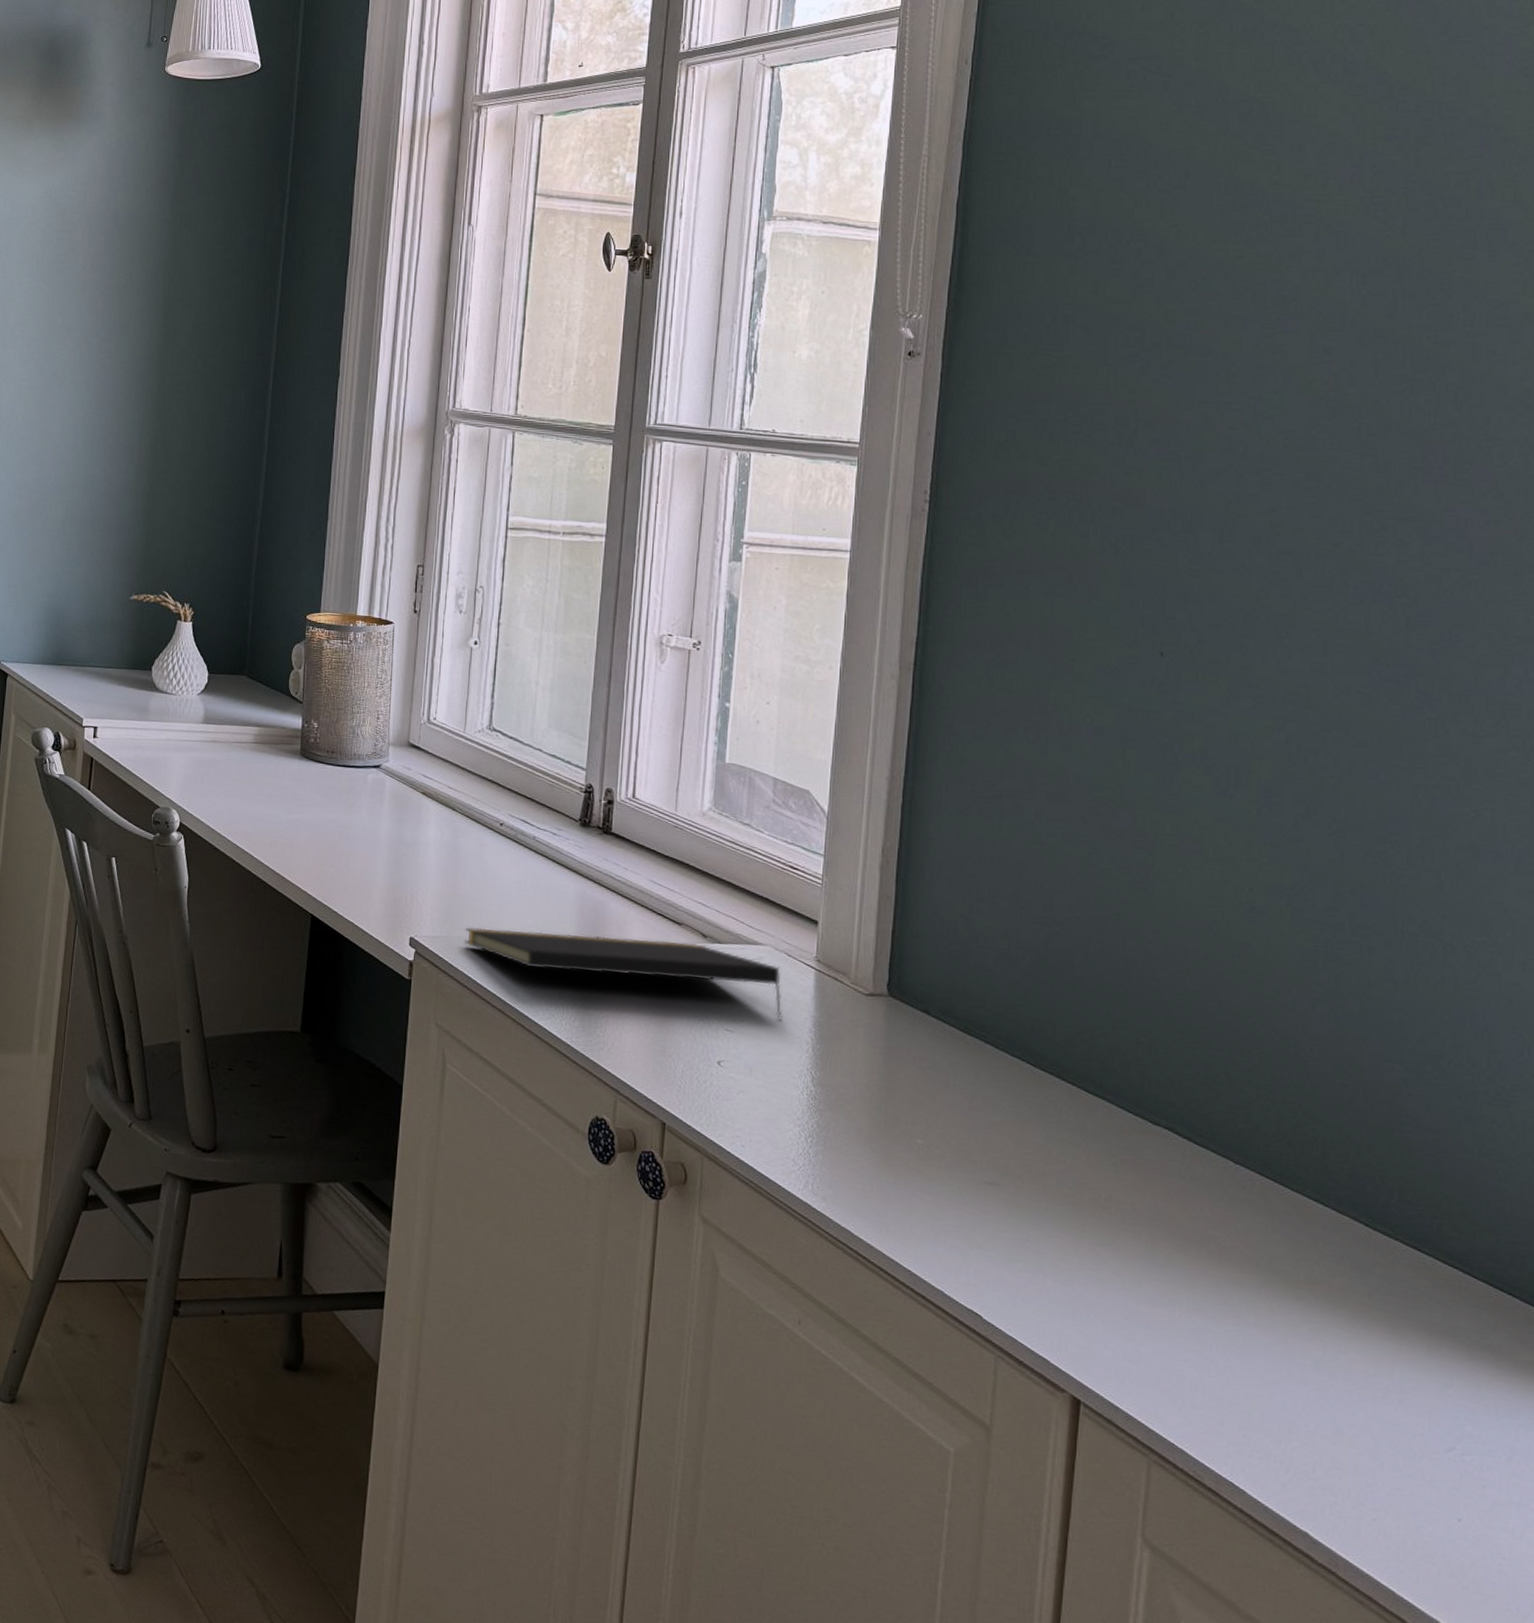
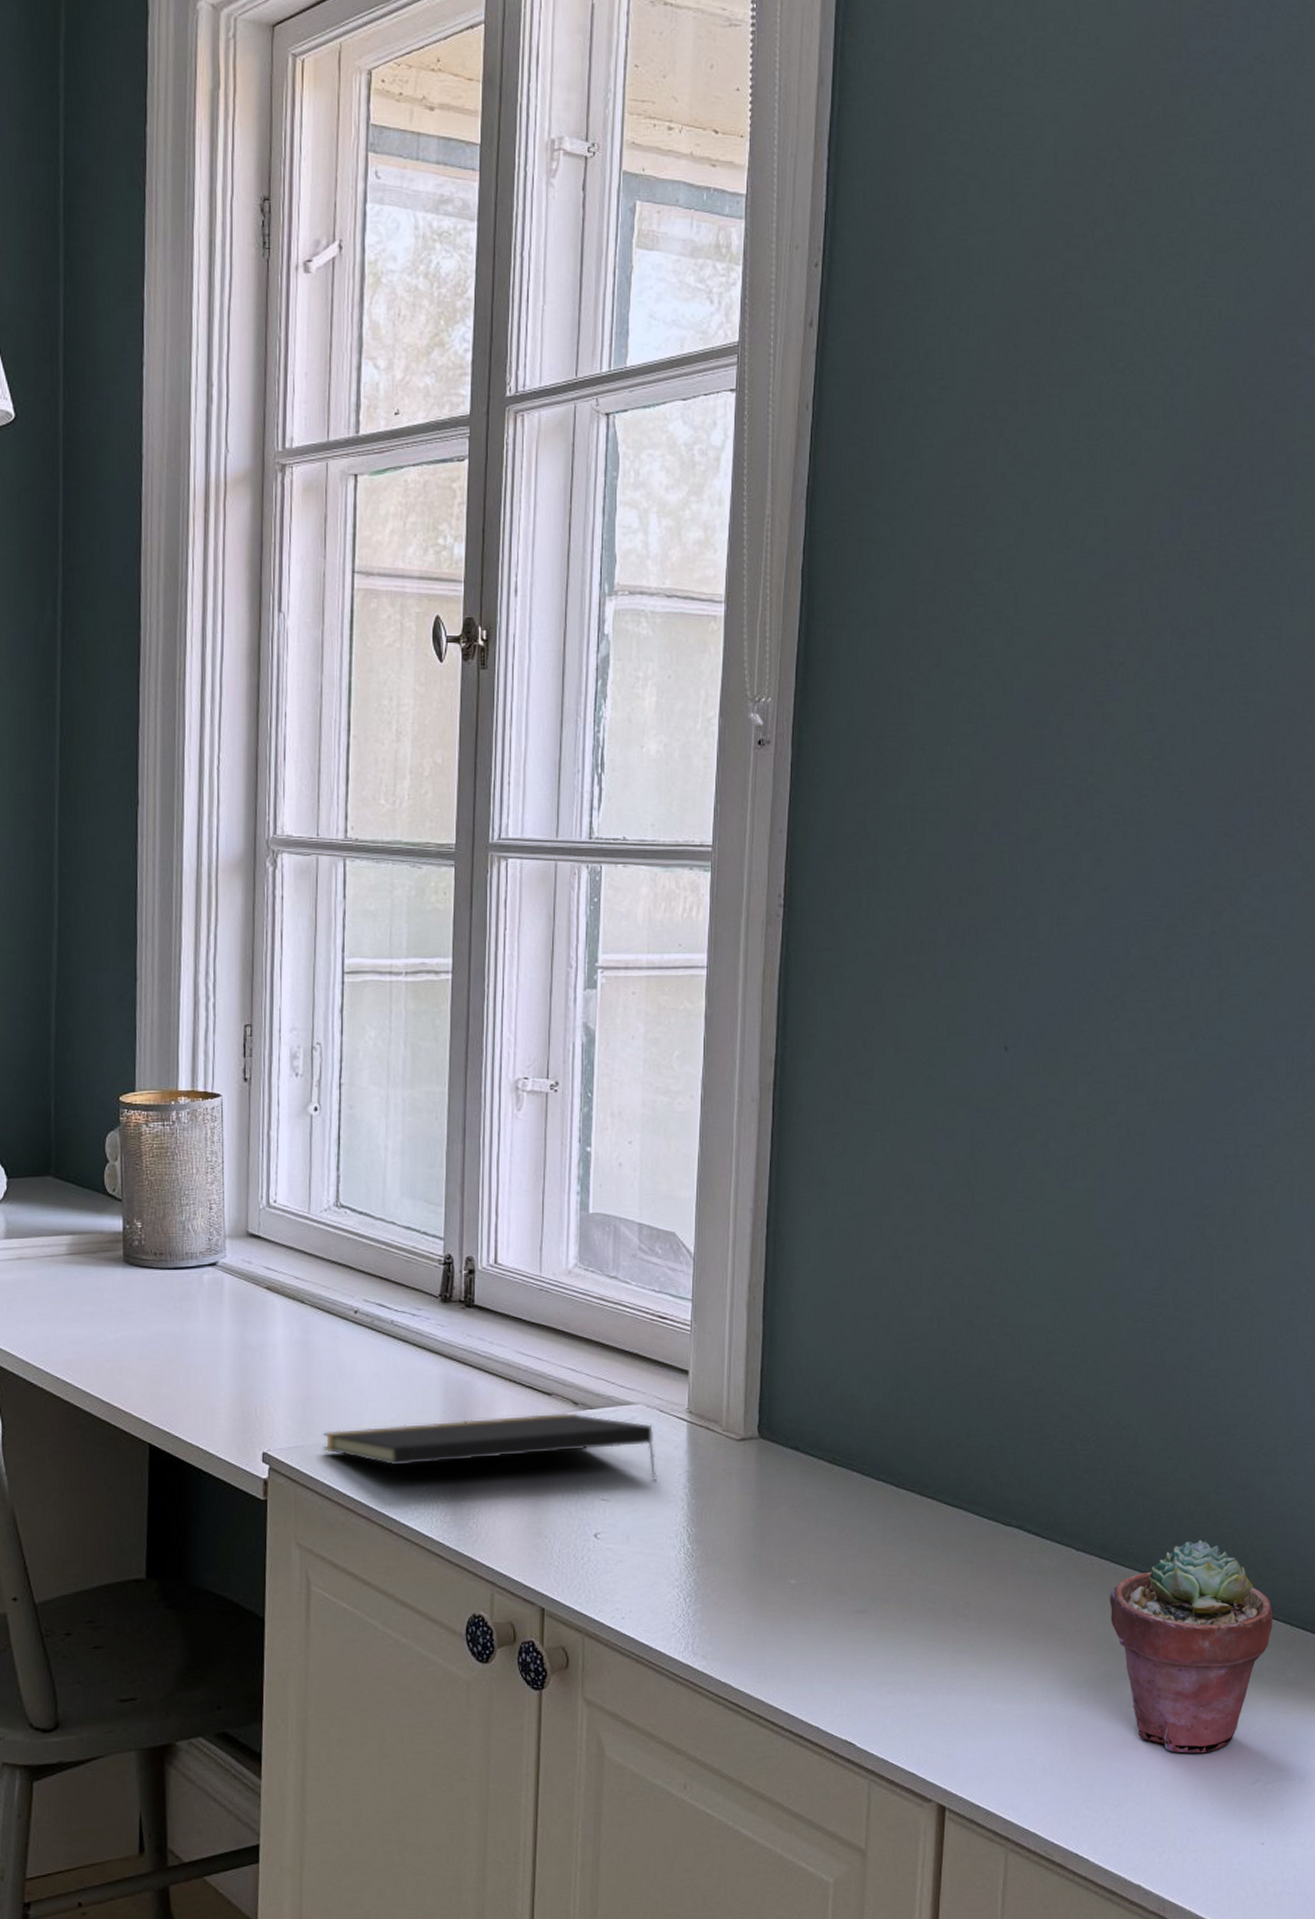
potted succulent: none [1273,1176,1471,1406] -> present [1110,1540,1273,1754]

